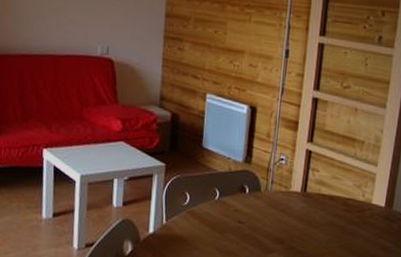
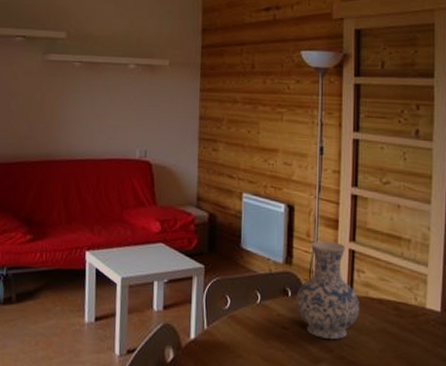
vase: none [252,141,313,233] -> present [296,240,360,340]

